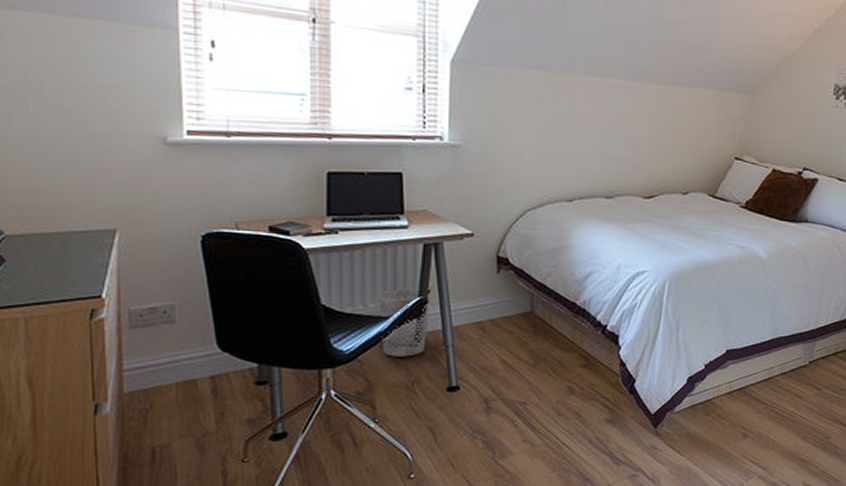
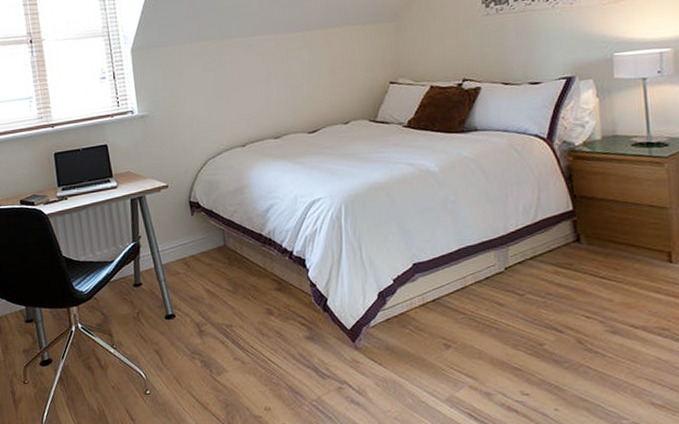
wastebasket: present [379,289,429,357] -> none [103,236,144,294]

